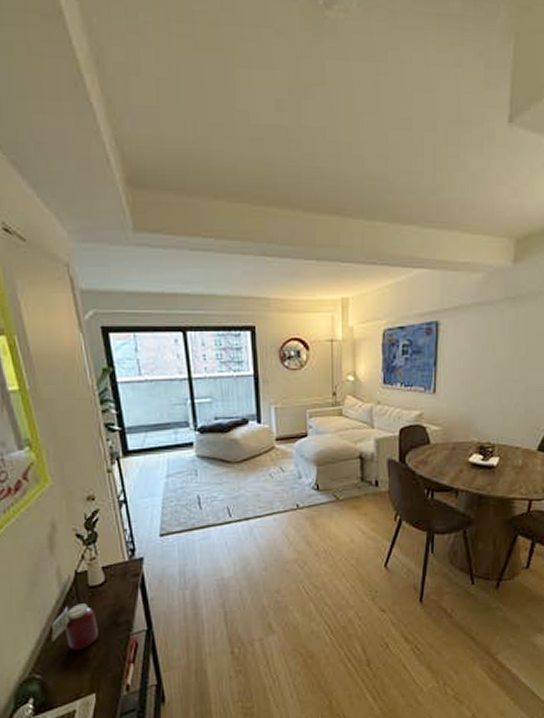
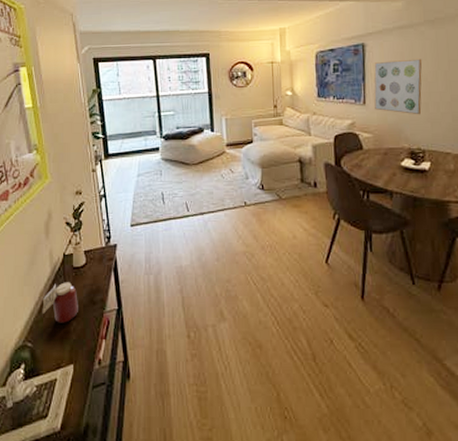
wall art: none [445,341,500,406] -> present [374,58,422,115]

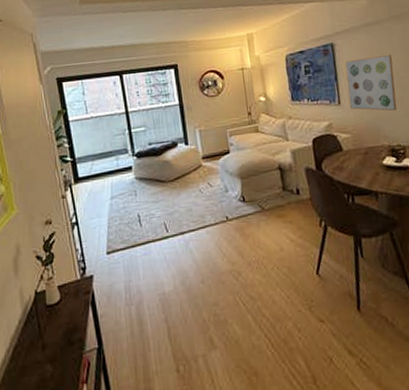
jar: present [42,282,78,323] -> none [14,322,55,371]

